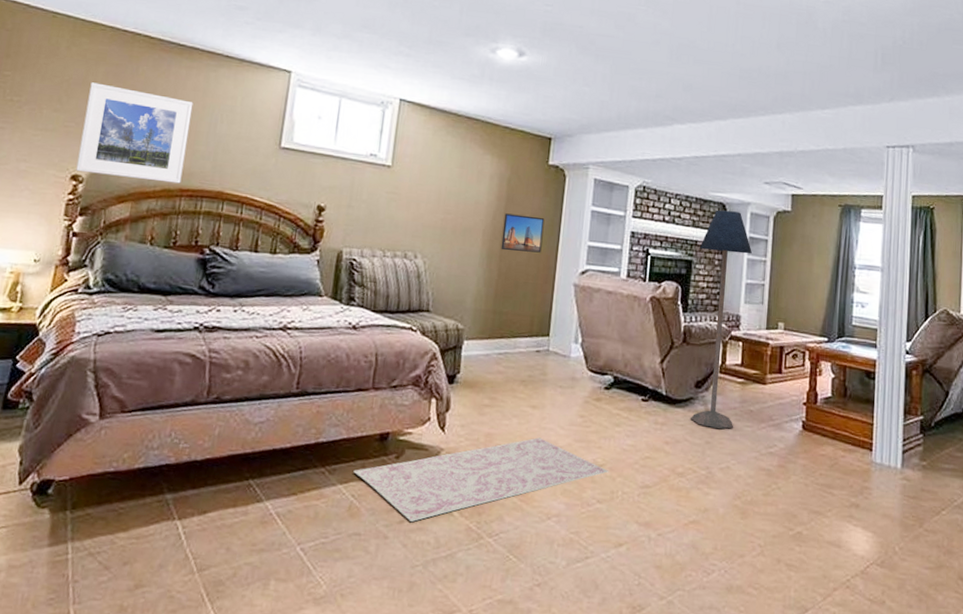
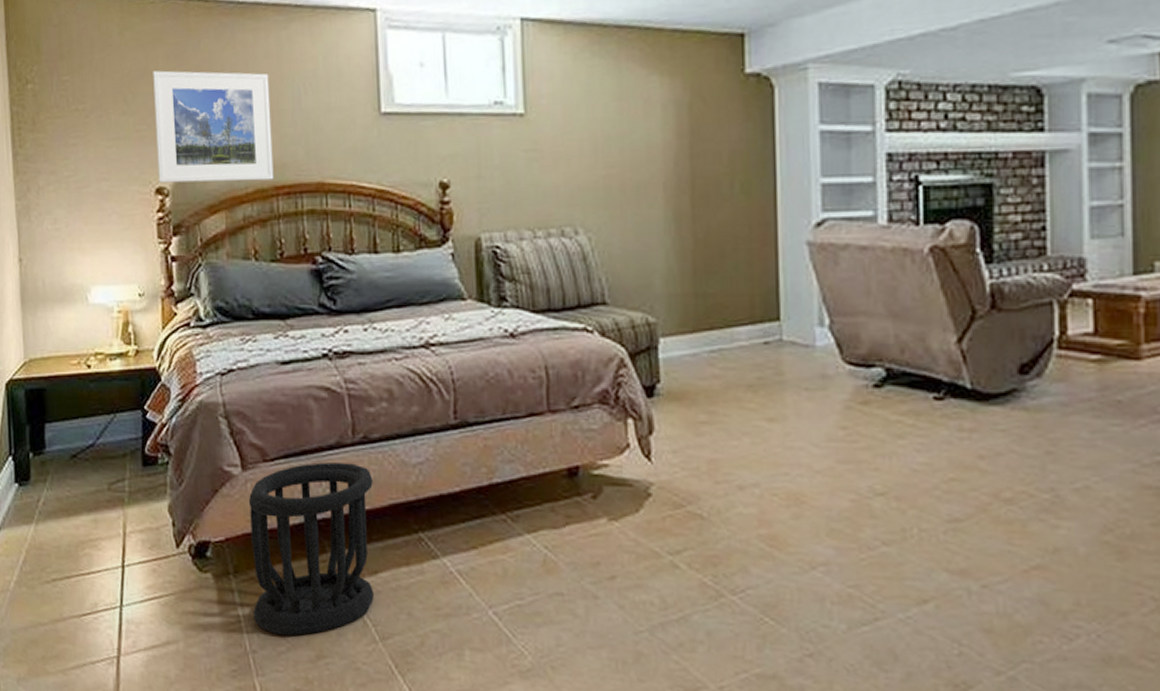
wastebasket: none [81,416,218,567] -> present [248,462,374,636]
rug: present [353,437,609,523] -> none [541,461,895,578]
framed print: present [501,213,545,253] -> none [690,152,752,208]
floor lamp: present [690,210,752,430] -> none [1002,96,1096,433]

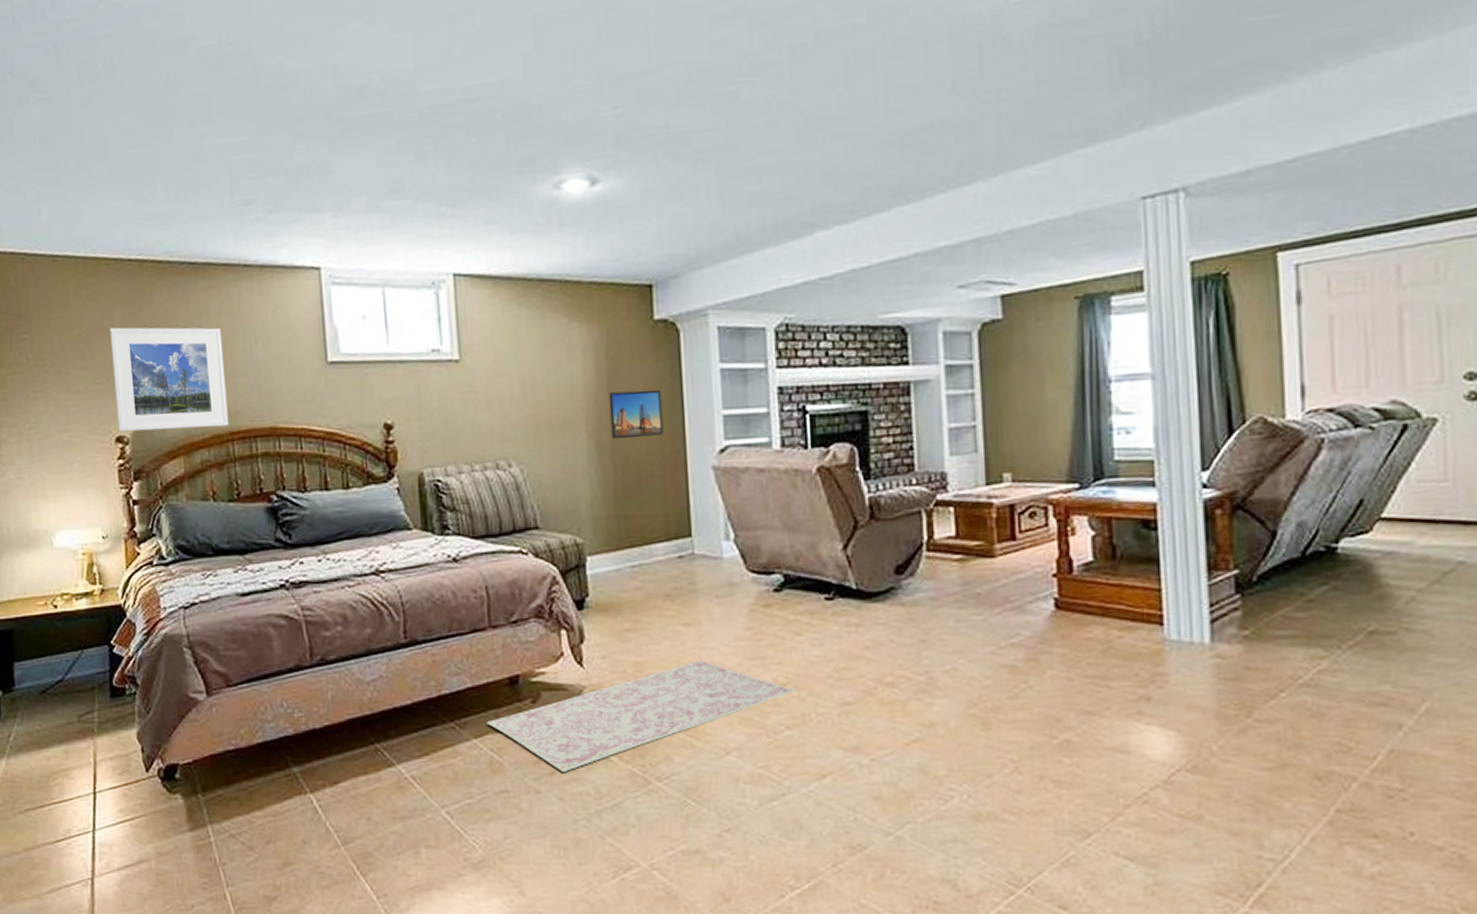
wastebasket: present [248,462,374,636] -> none [213,684,335,847]
rug: none [541,461,895,578] -> present [486,660,796,773]
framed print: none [690,152,752,208] -> present [609,390,664,440]

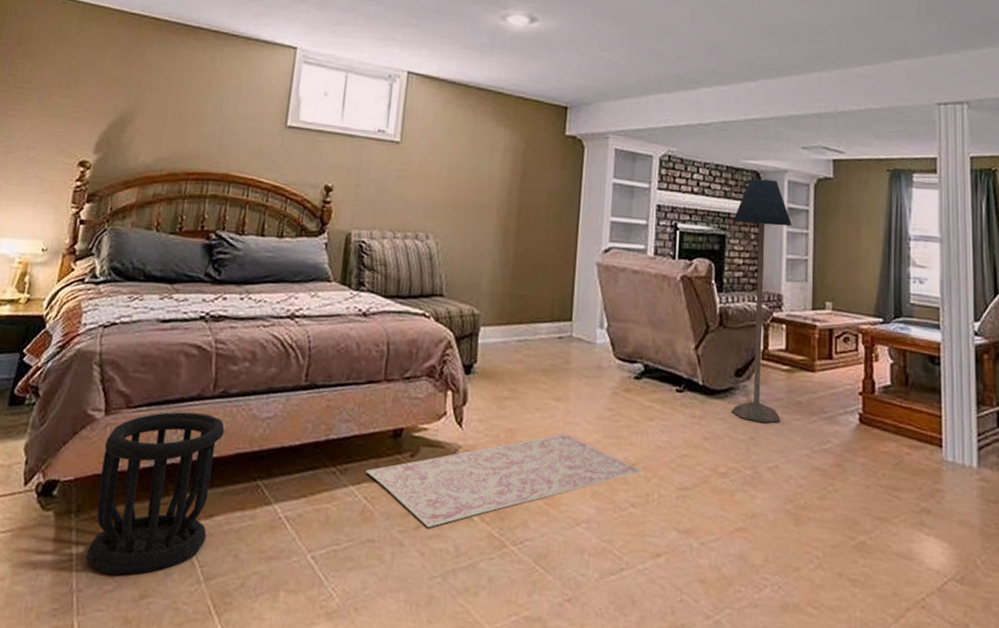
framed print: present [110,327,229,433] -> none [83,66,199,167]
wastebasket: none [213,684,335,847] -> present [86,412,225,576]
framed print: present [609,390,664,440] -> none [517,188,563,230]
floor lamp: none [875,334,955,623] -> present [731,179,792,423]

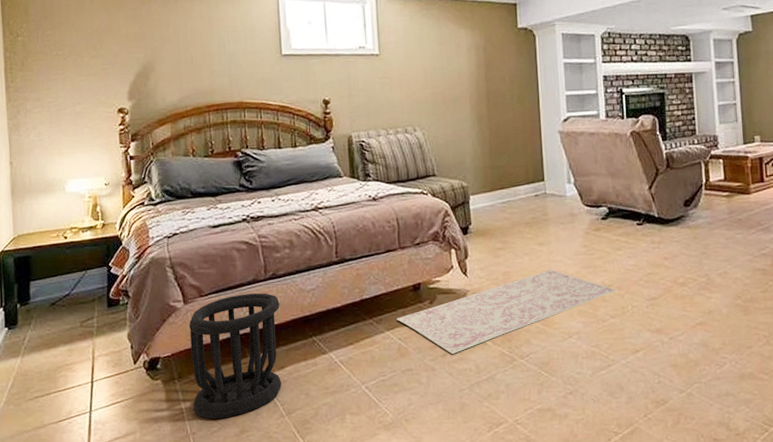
floor lamp: present [731,179,792,423] -> none [669,40,725,240]

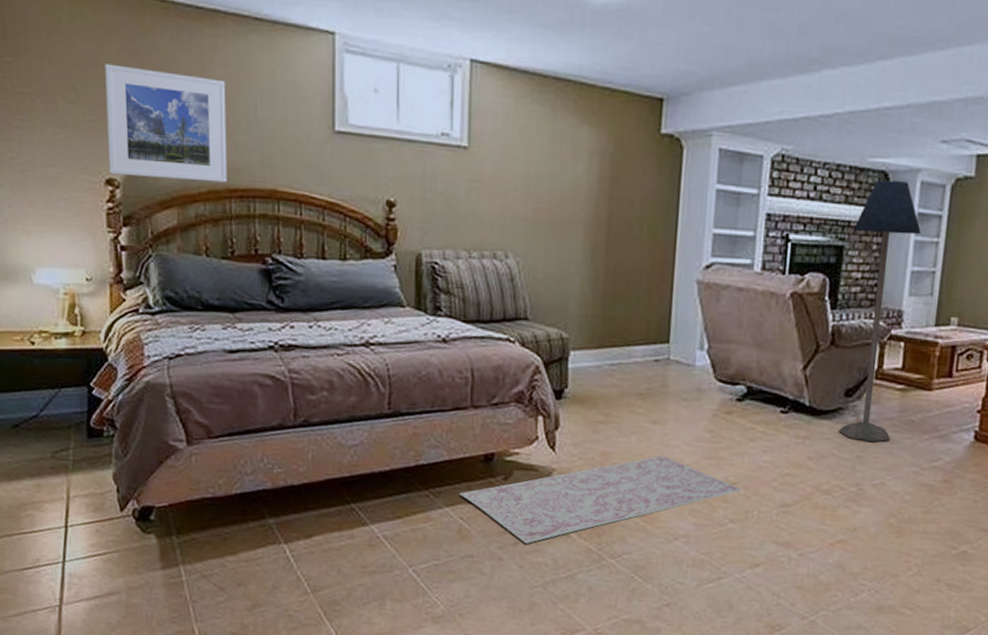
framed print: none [116,27,206,105] -> present [105,64,227,183]
wastebasket: present [188,293,281,419] -> none [192,441,311,589]
floor lamp: none [669,40,725,240] -> present [838,180,921,443]

